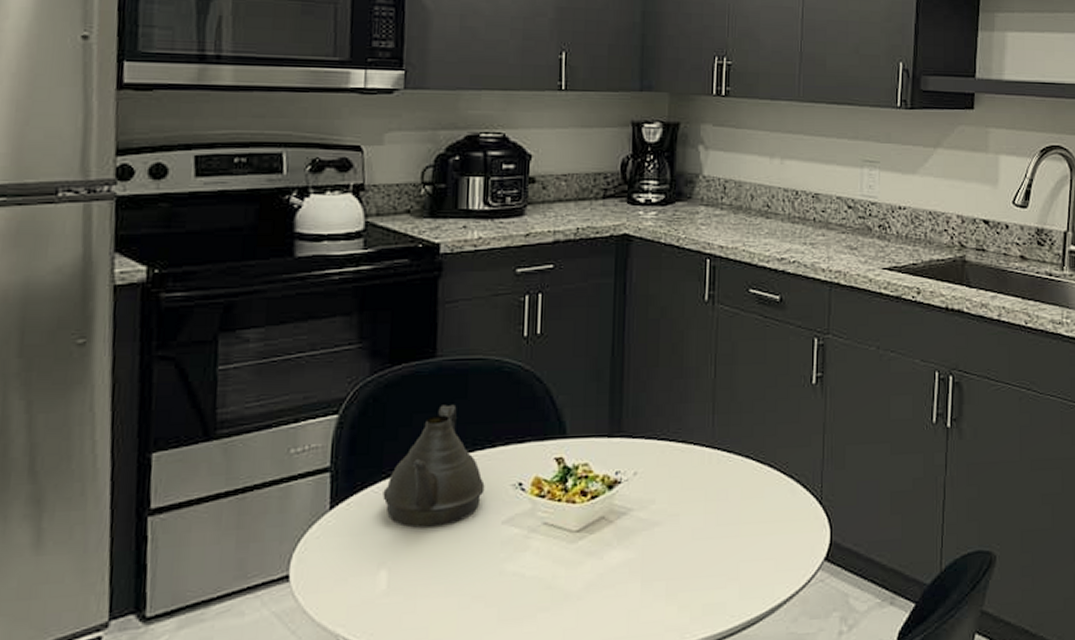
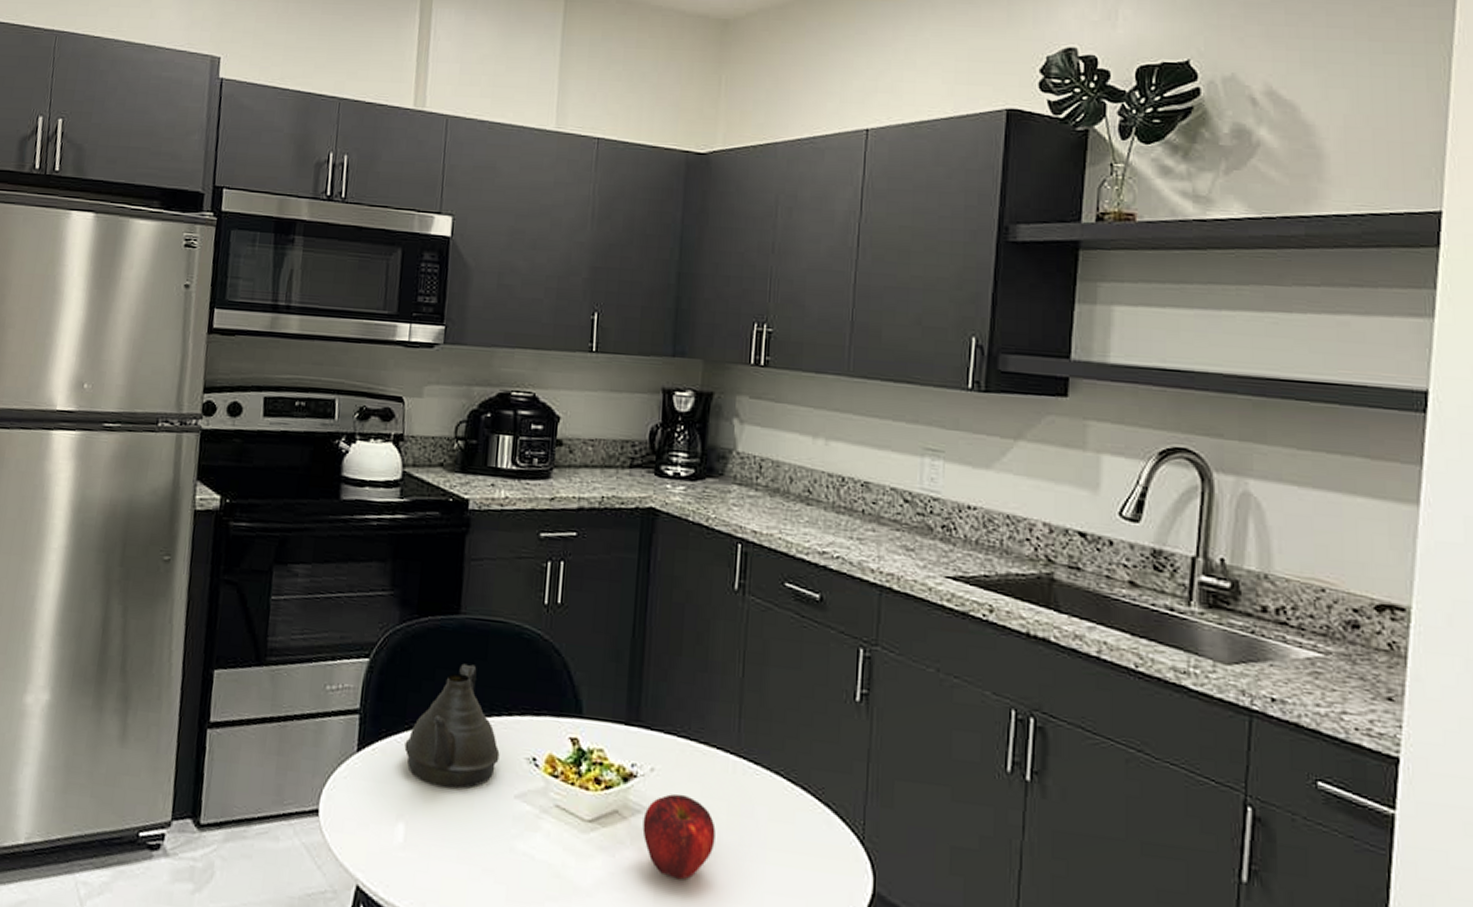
apple: none [628,490,695,567] -> present [642,793,716,880]

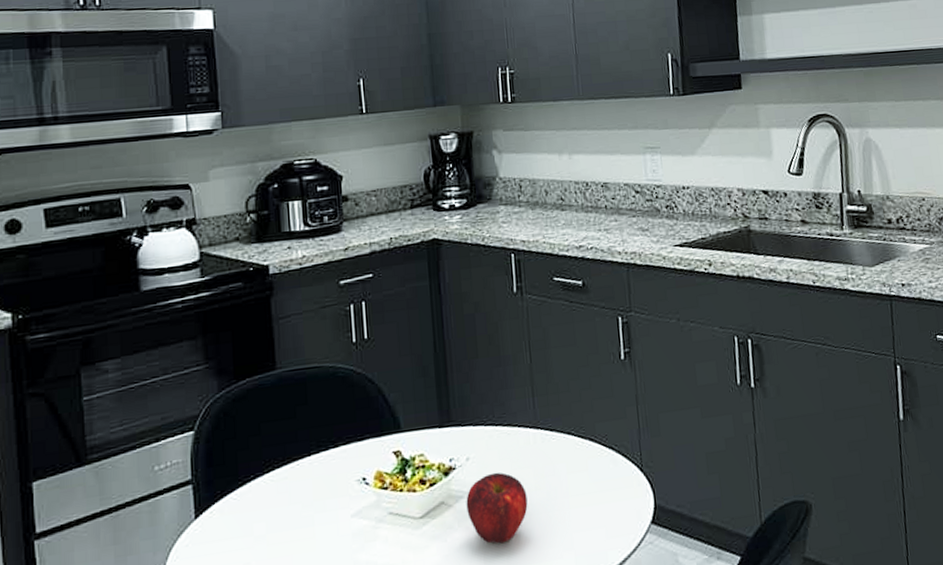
teapot: present [404,663,500,789] -> none [241,411,332,529]

